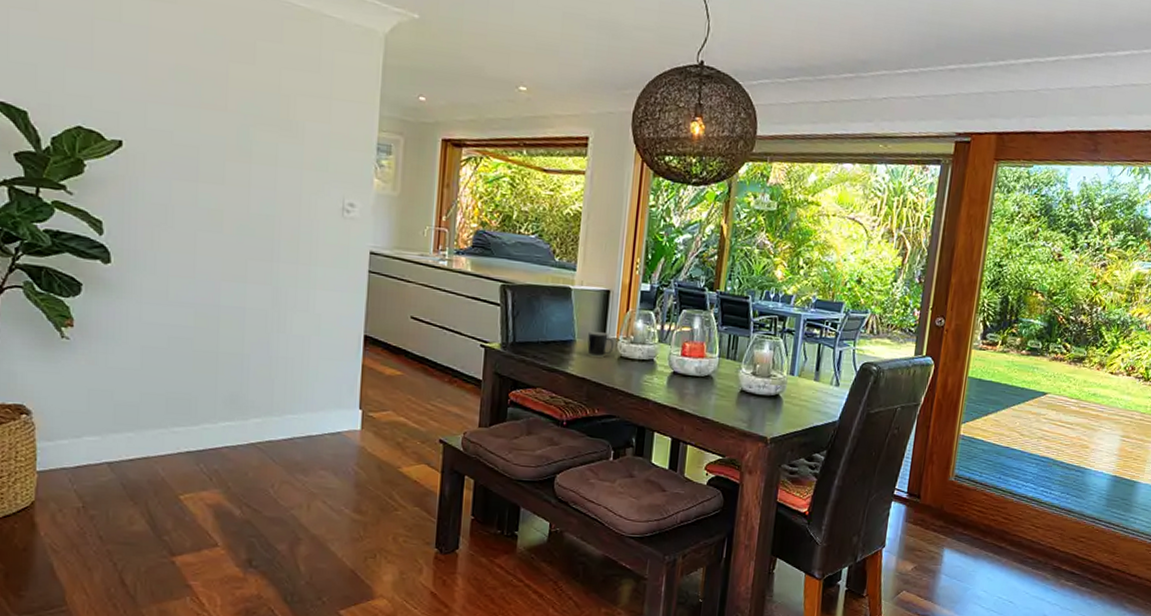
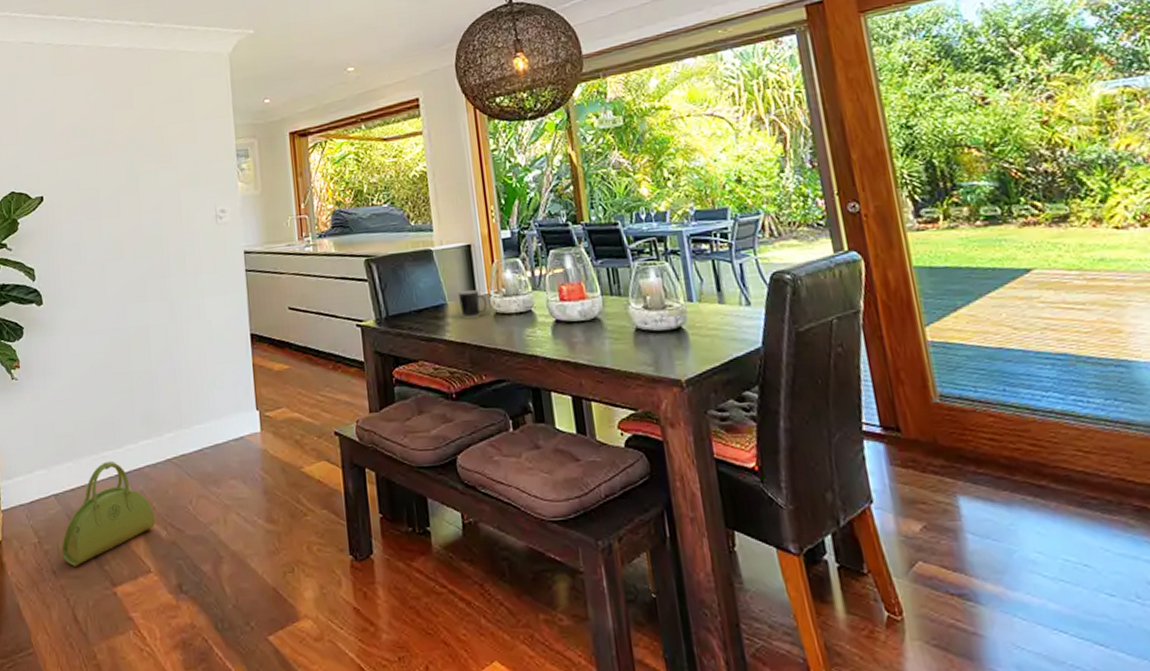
handbag: none [111,436,229,534] -> present [61,460,156,566]

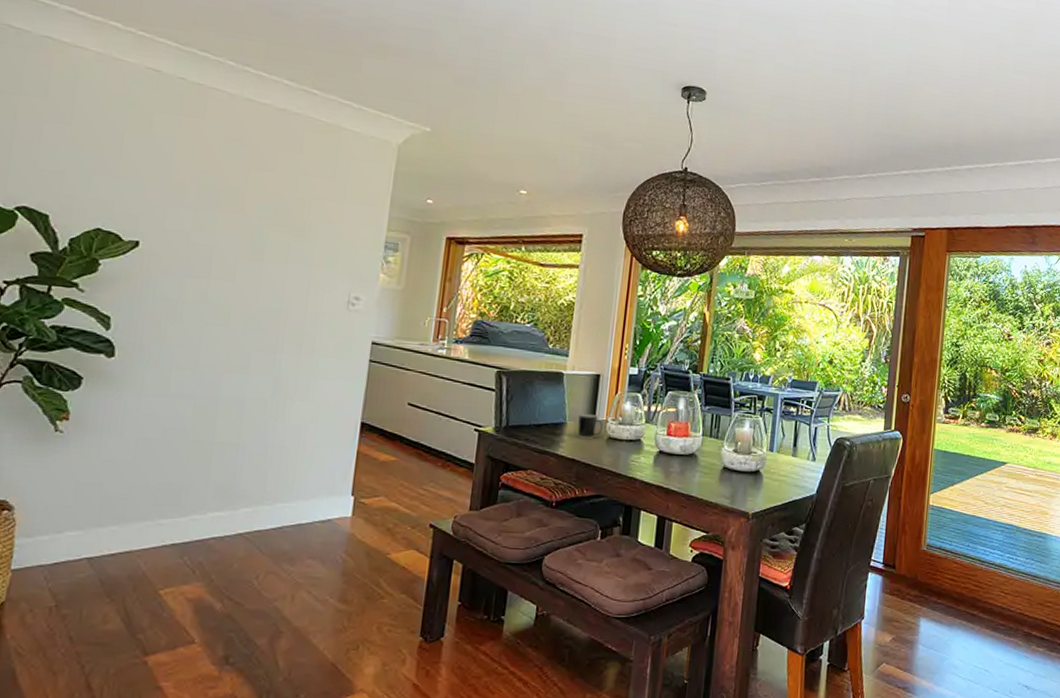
handbag: present [61,460,156,566] -> none [84,529,211,633]

